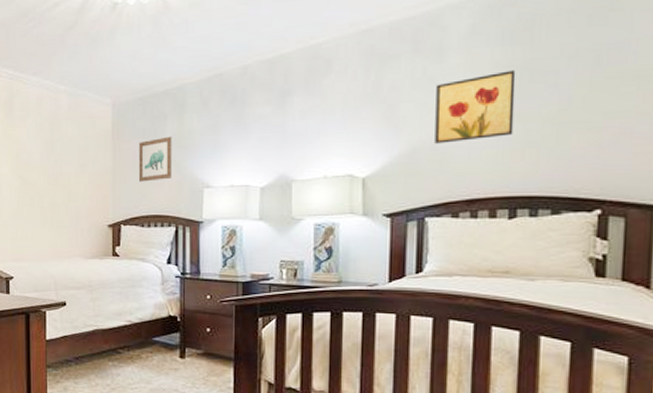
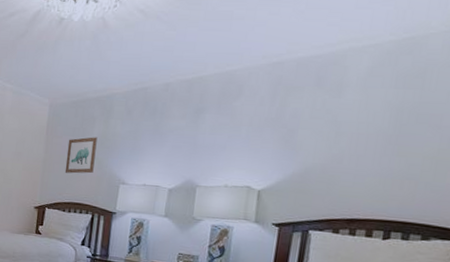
wall art: present [435,70,516,144] -> none [325,110,405,168]

